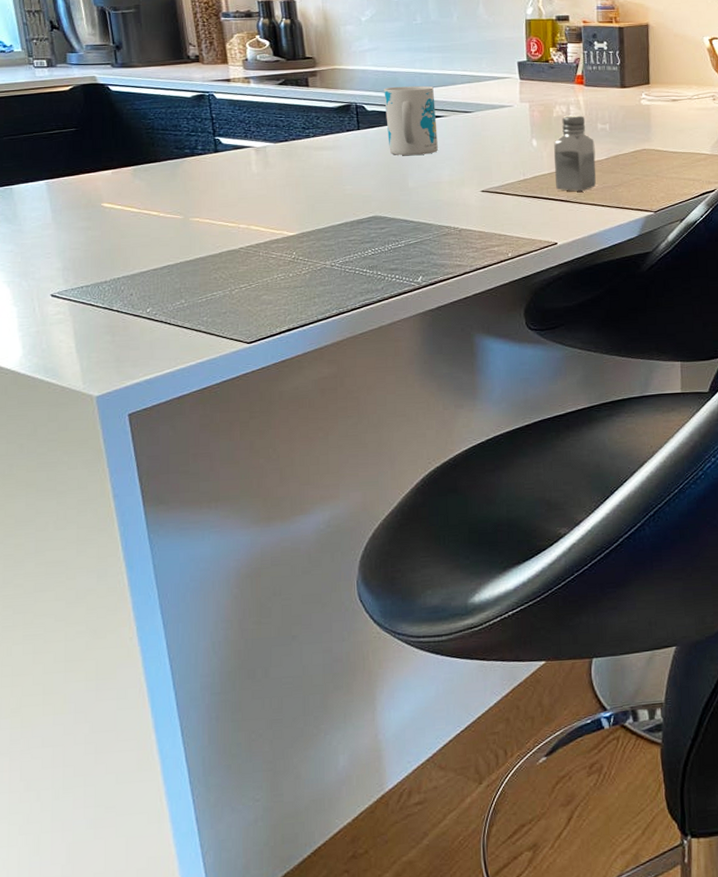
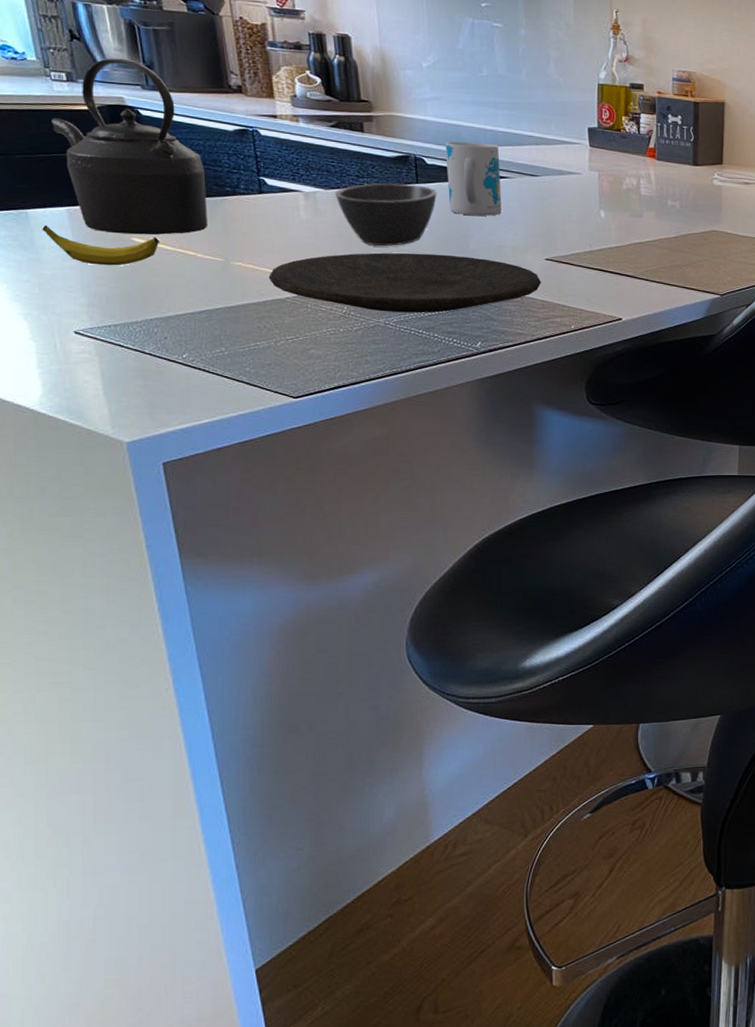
banana: none [24,198,126,232] -> present [42,225,159,266]
kettle: none [34,42,169,201] -> present [52,58,207,235]
plate: none [224,194,479,254] -> present [268,252,542,313]
bowl: none [283,131,377,192] -> present [334,183,437,246]
saltshaker: present [554,114,597,191] -> none [622,188,664,268]

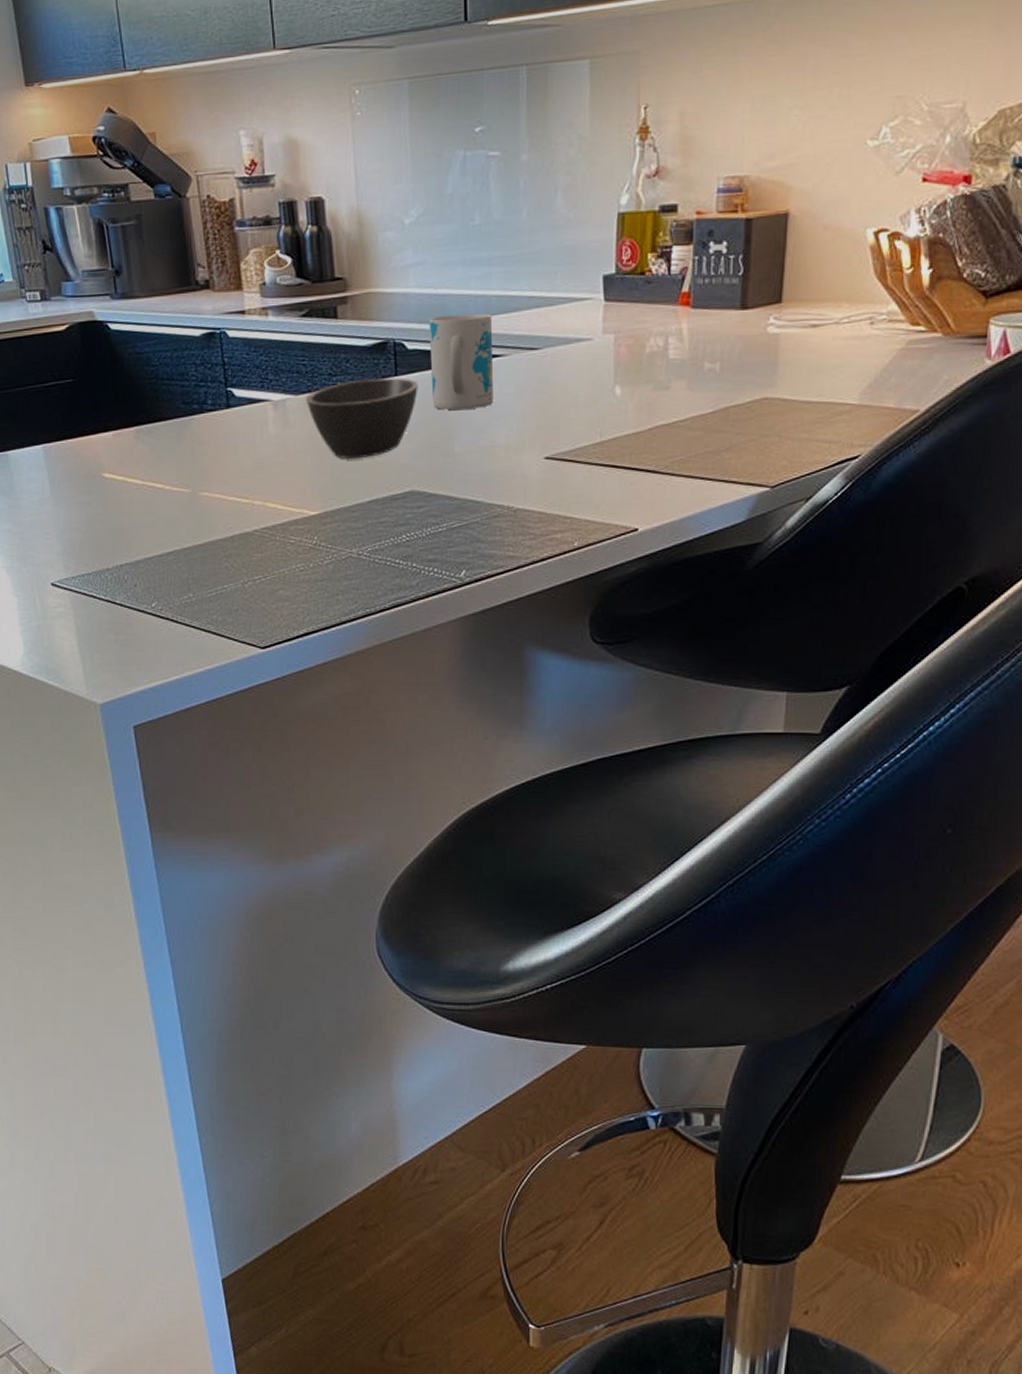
banana: present [42,225,159,266] -> none [21,467,128,508]
kettle: present [52,58,207,235] -> none [28,265,175,470]
plate: present [268,252,542,313] -> none [236,462,540,540]

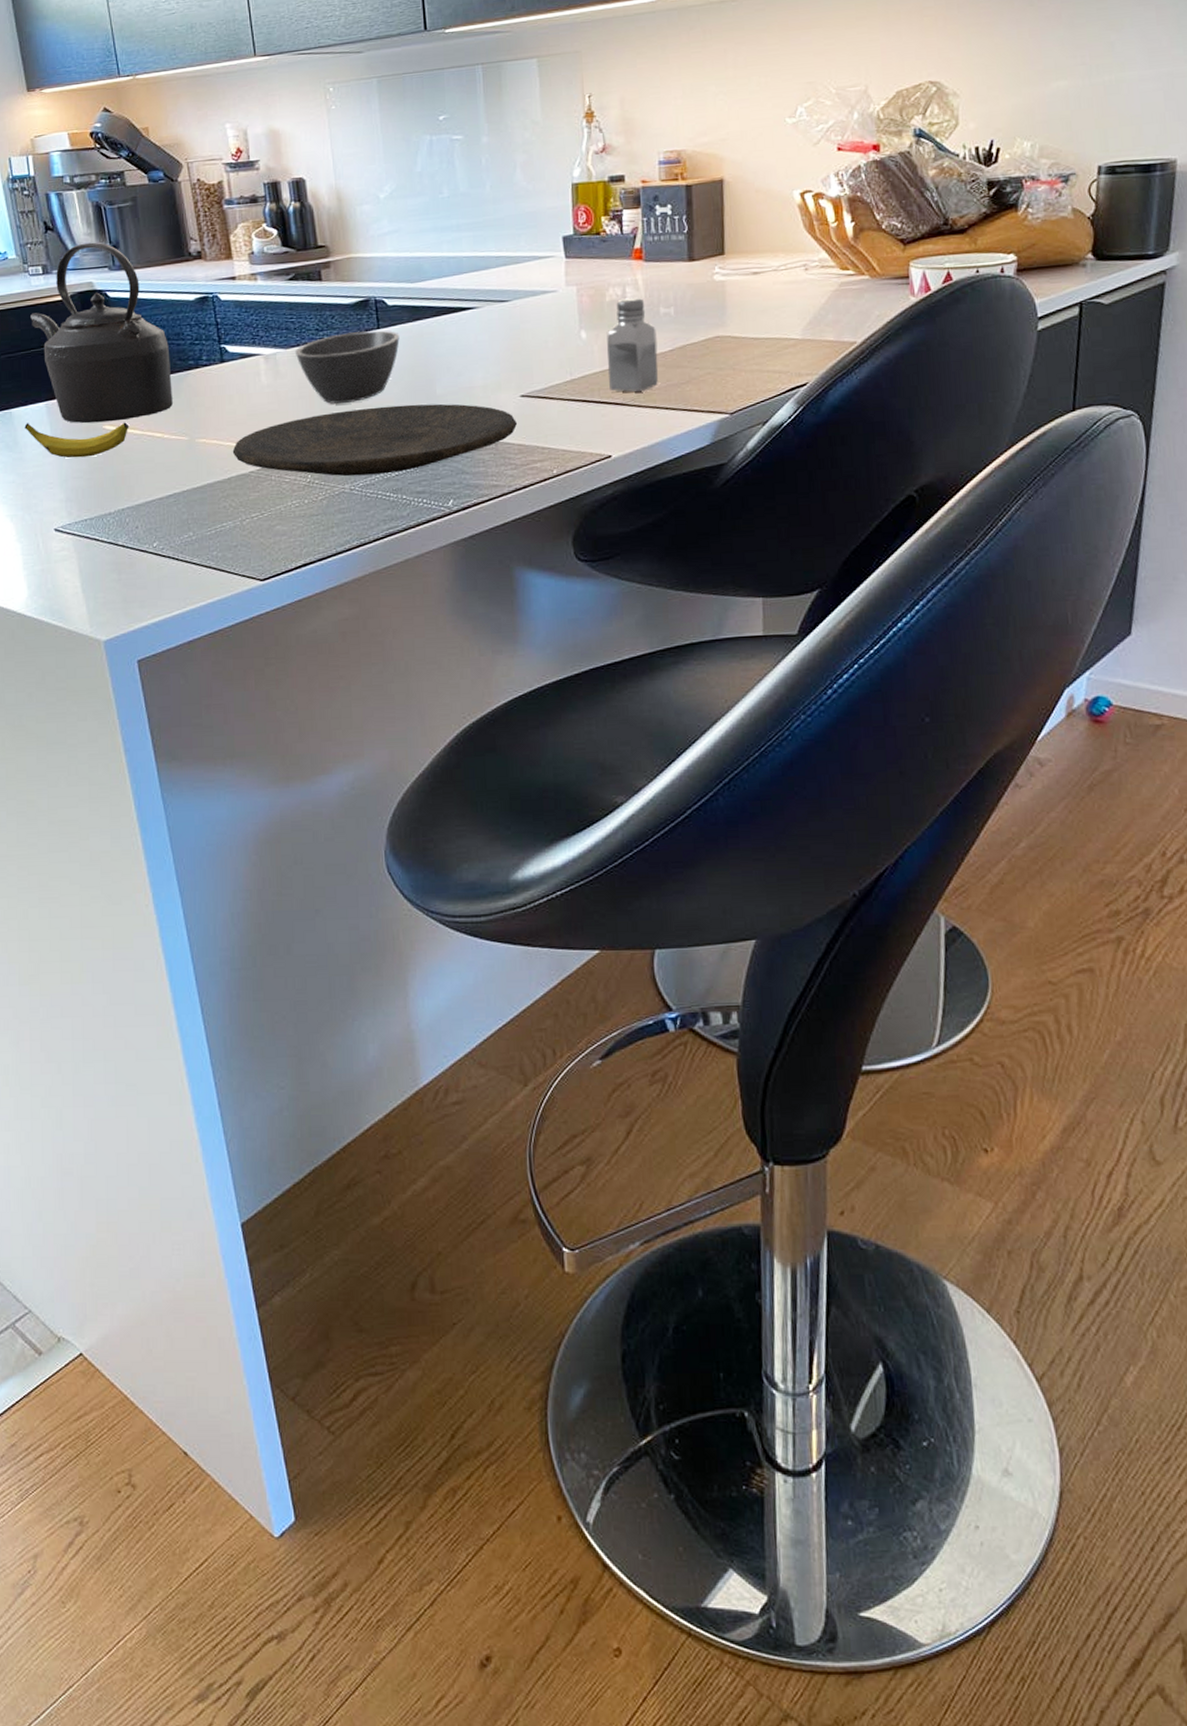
banana: none [21,467,128,508] -> present [24,422,128,459]
kettle: none [28,265,175,470] -> present [30,242,173,424]
plate: none [236,462,540,540] -> present [232,403,518,477]
mug: present [429,313,494,410] -> none [407,272,470,357]
saltshaker: none [642,349,698,458] -> present [607,297,659,392]

